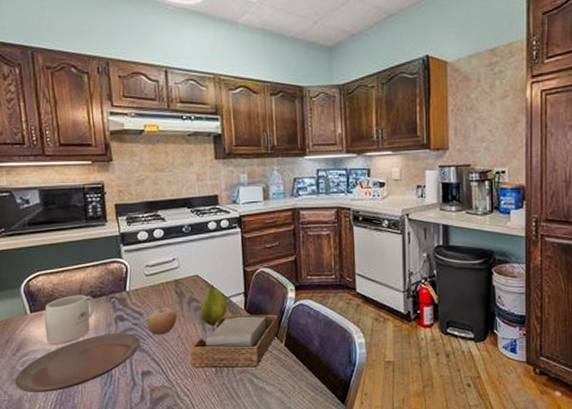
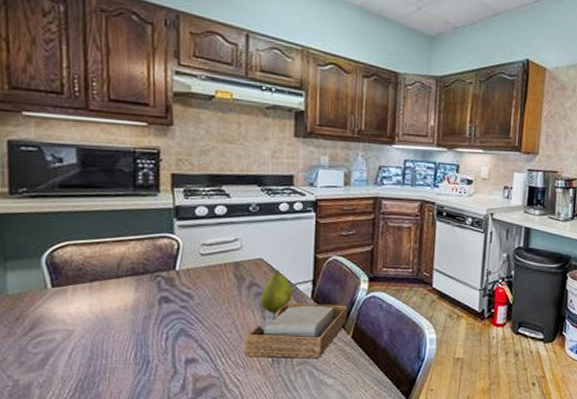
plate: present [14,333,141,392] -> none [22,315,188,378]
mug: present [44,294,96,344] -> none [68,270,136,325]
fruit: present [147,307,177,335] -> none [197,289,233,320]

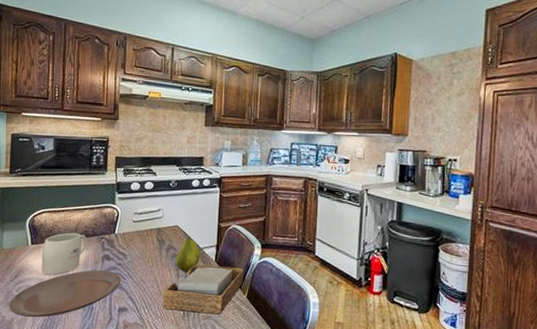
plate: none [22,315,188,378] -> present [8,270,122,318]
mug: none [68,270,136,325] -> present [41,232,88,275]

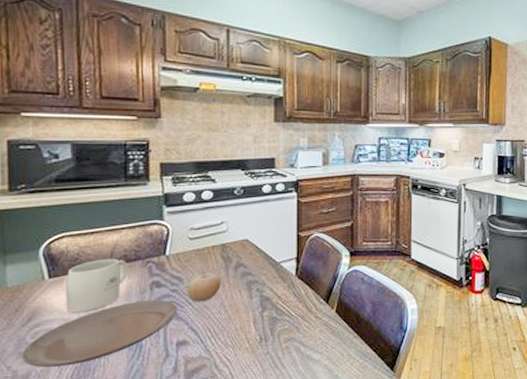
fruit: none [129,250,155,276] -> present [187,272,221,302]
napkin holder: present [162,264,245,315] -> none [233,280,331,336]
fruit: present [176,235,201,273] -> none [248,249,278,292]

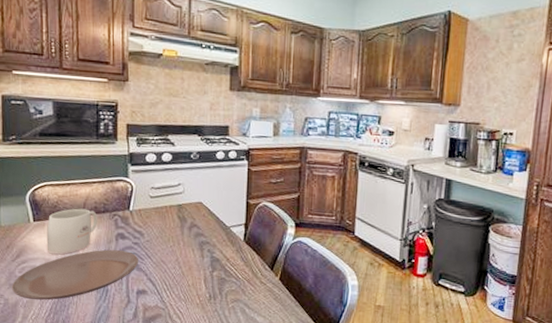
fruit: present [187,272,221,302] -> none [147,229,177,257]

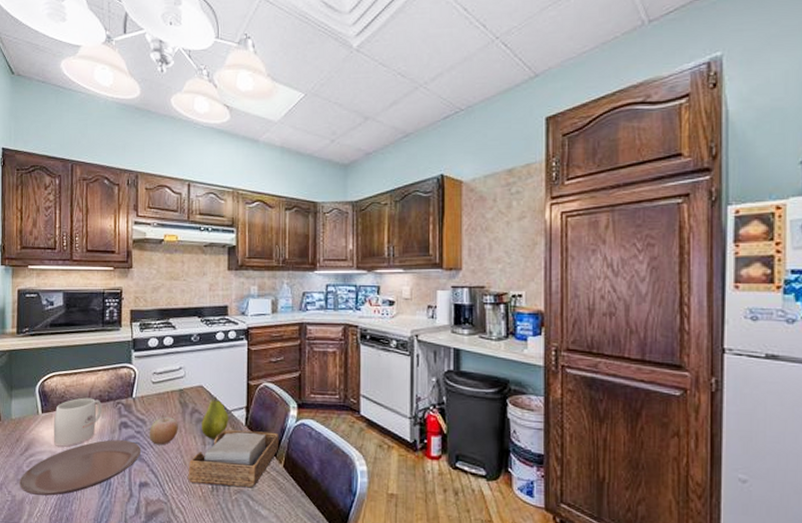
fruit: none [147,229,177,257] -> present [149,416,178,445]
napkin holder: none [186,244,277,298] -> present [188,429,279,488]
fruit: none [200,212,228,253] -> present [202,396,229,440]

